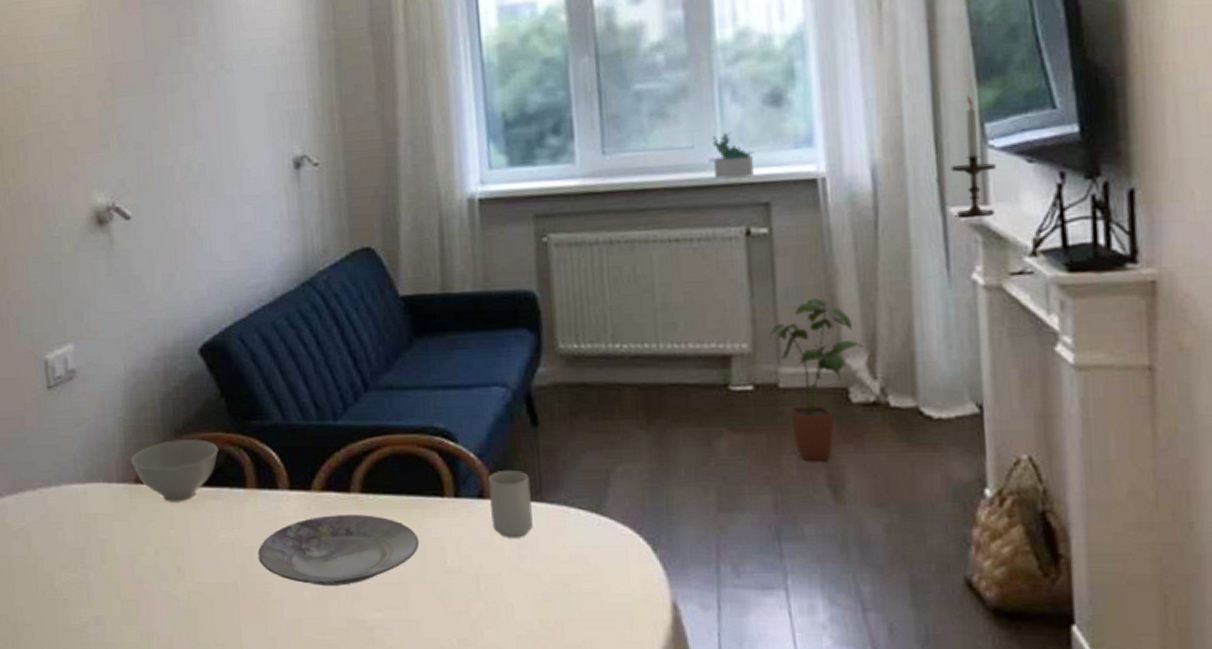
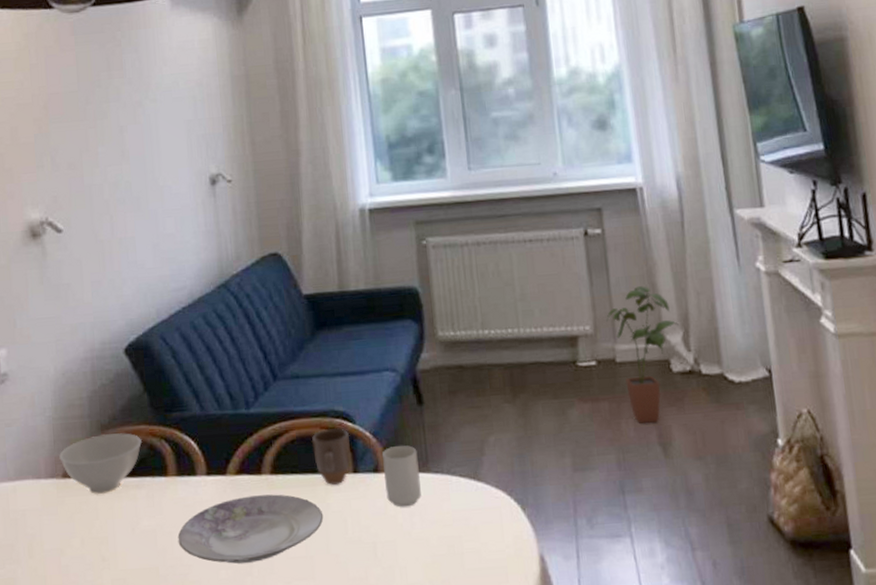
mug: none [406,446,452,508] -> present [311,428,351,485]
succulent plant: present [713,132,754,180] -> none [555,151,588,190]
candlestick: present [950,96,996,218] -> none [734,121,769,218]

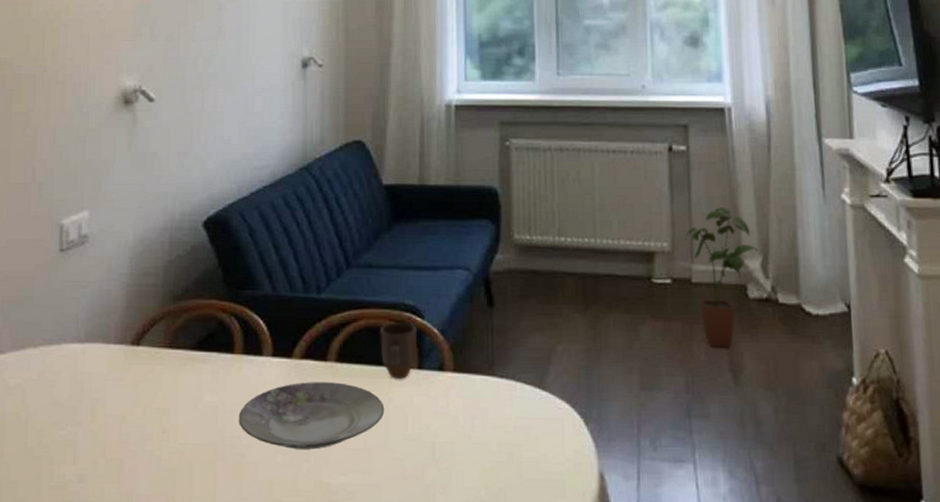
bowl: present [59,433,142,494] -> none [130,305,212,365]
cup: present [381,445,422,507] -> none [448,345,484,409]

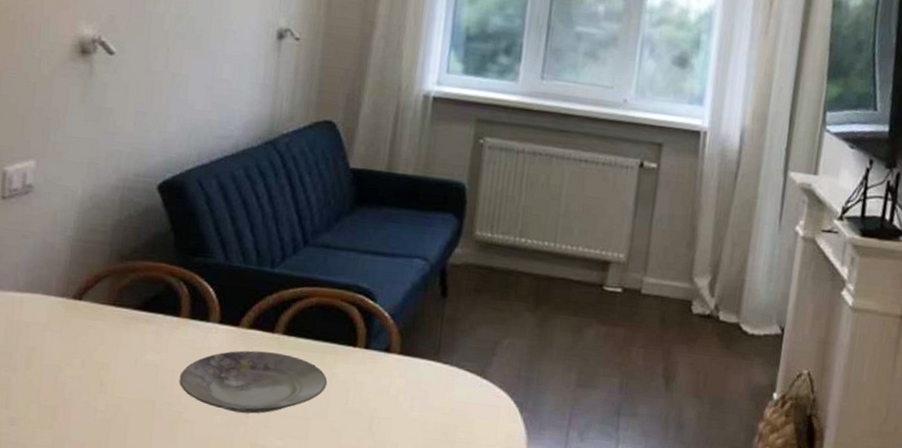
mug: present [379,321,418,379] -> none [329,301,369,356]
house plant: present [685,207,758,349] -> none [641,226,709,357]

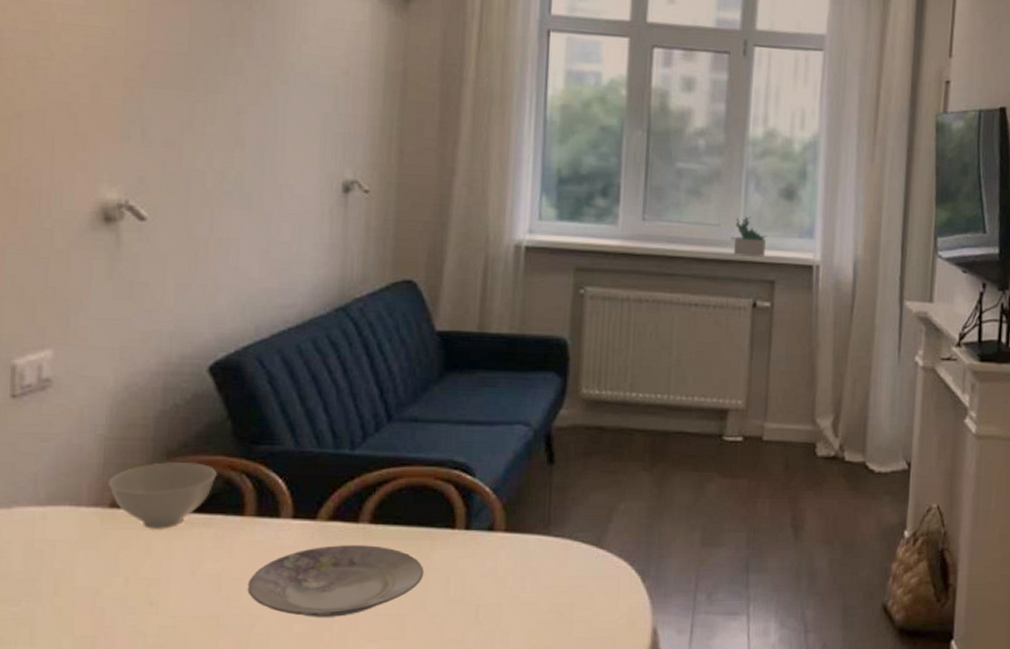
bowl: none [73,264,160,322] -> present [108,462,217,529]
succulent plant: none [624,80,658,121] -> present [733,216,767,257]

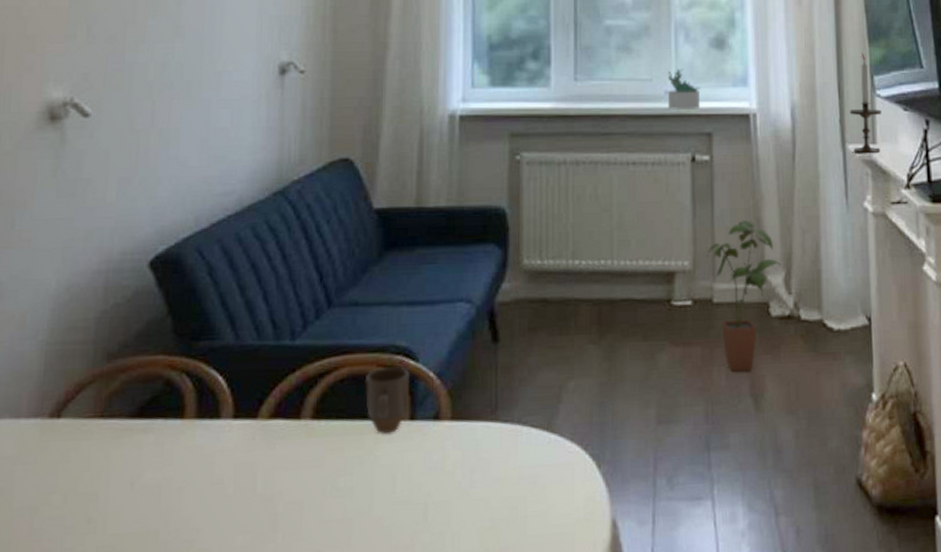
bowl: present [108,462,217,529] -> none [48,364,157,439]
plate: present [247,545,425,617] -> none [187,443,369,528]
mug: none [422,479,467,540] -> present [364,366,411,433]
house plant: none [760,366,831,505] -> present [707,220,781,373]
candlestick: none [910,214,941,312] -> present [849,53,882,154]

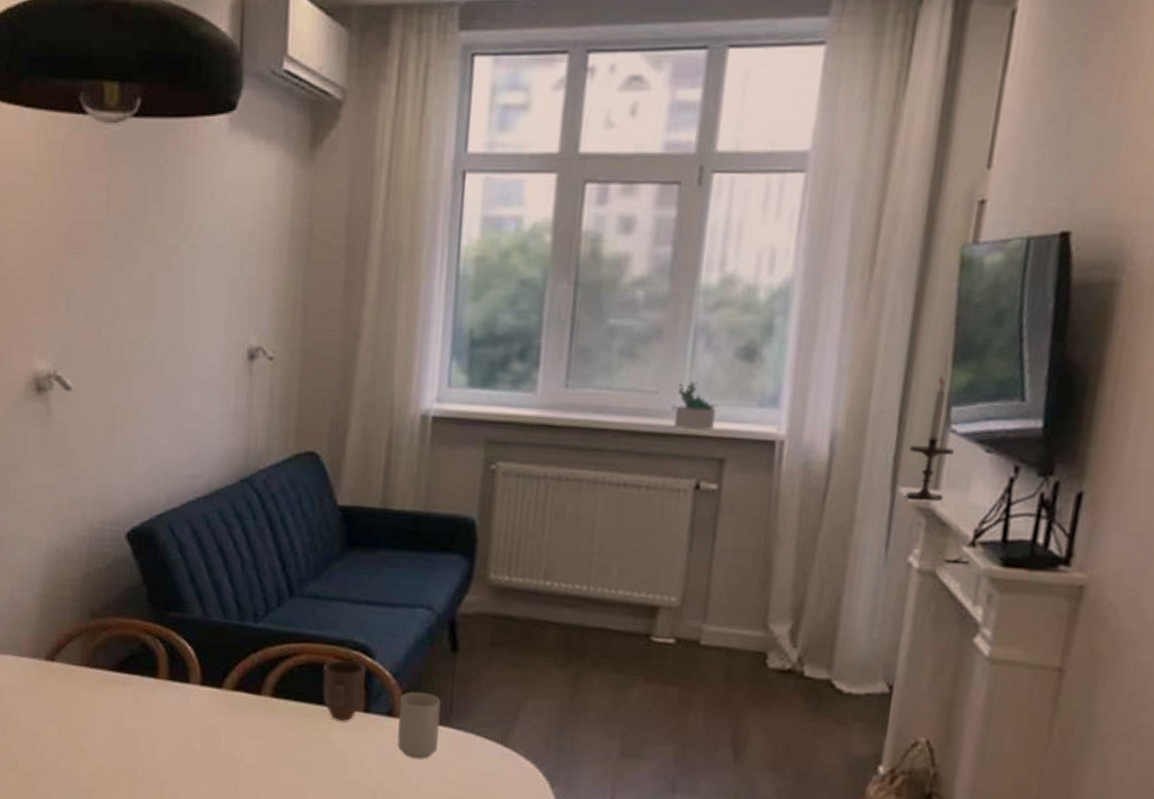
cup: none [445,388,486,462] -> present [397,691,441,759]
house plant: present [707,220,781,373] -> none [699,561,789,722]

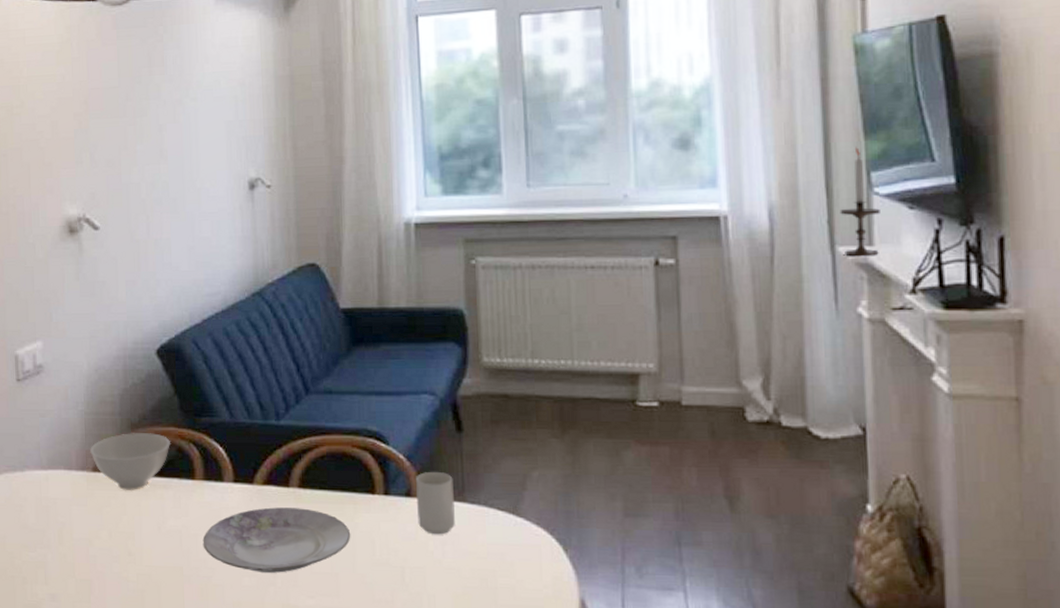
bowl: none [44,622,134,684] -> present [90,433,170,490]
plate: none [161,715,323,784] -> present [202,507,351,573]
mug: present [322,659,367,721] -> none [342,447,383,505]
succulent plant: present [673,381,718,431] -> none [626,171,663,214]

